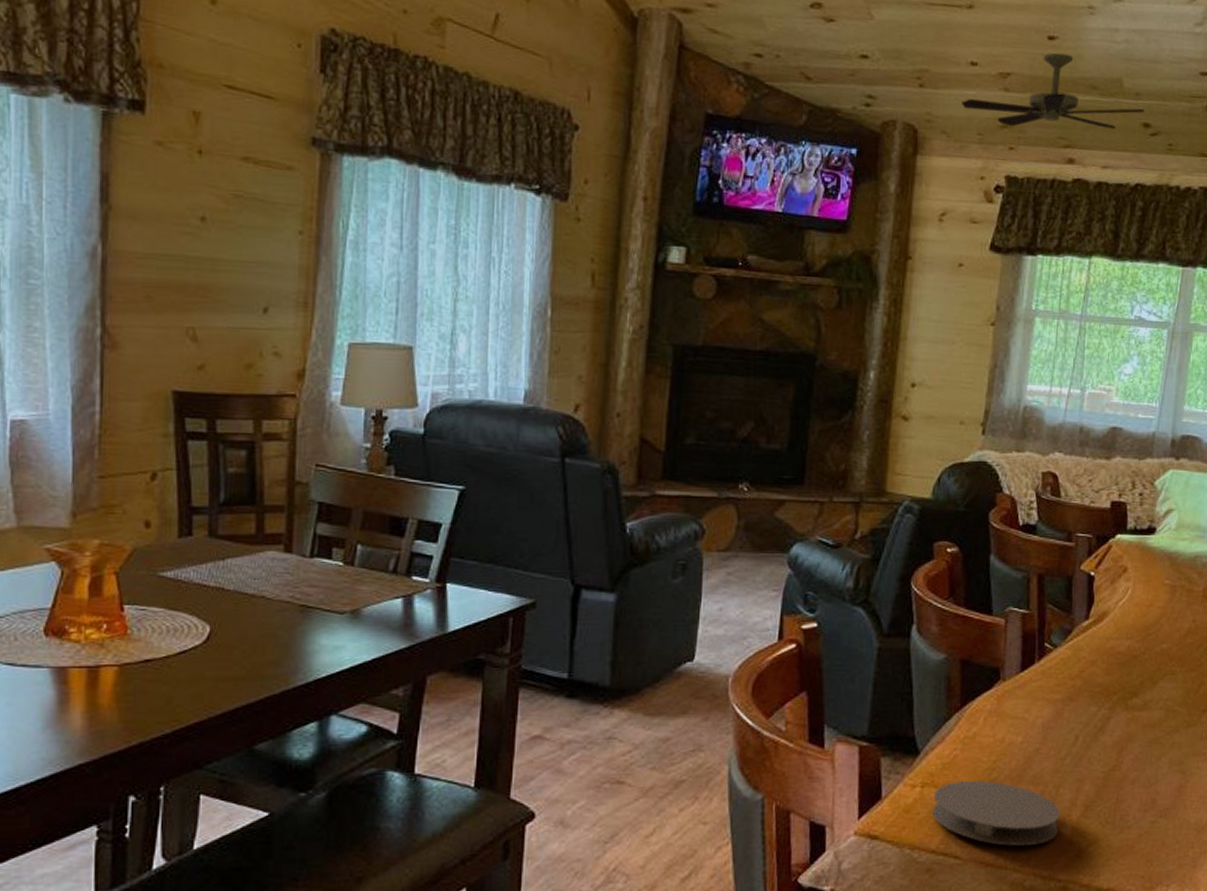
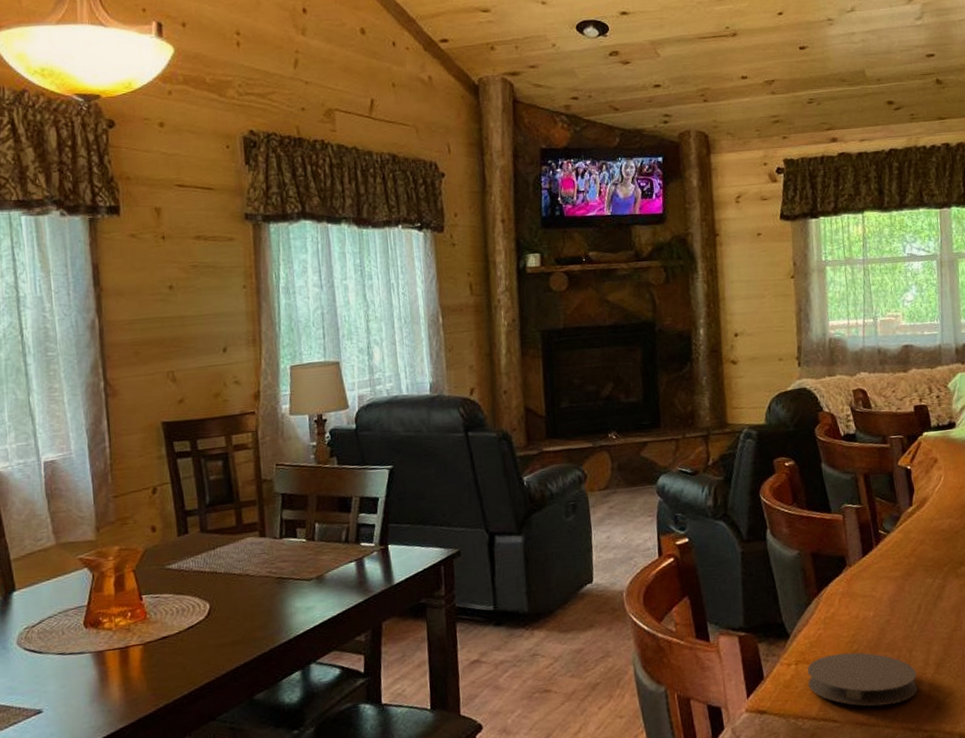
ceiling fan: present [961,52,1144,129] -> none [739,58,887,121]

